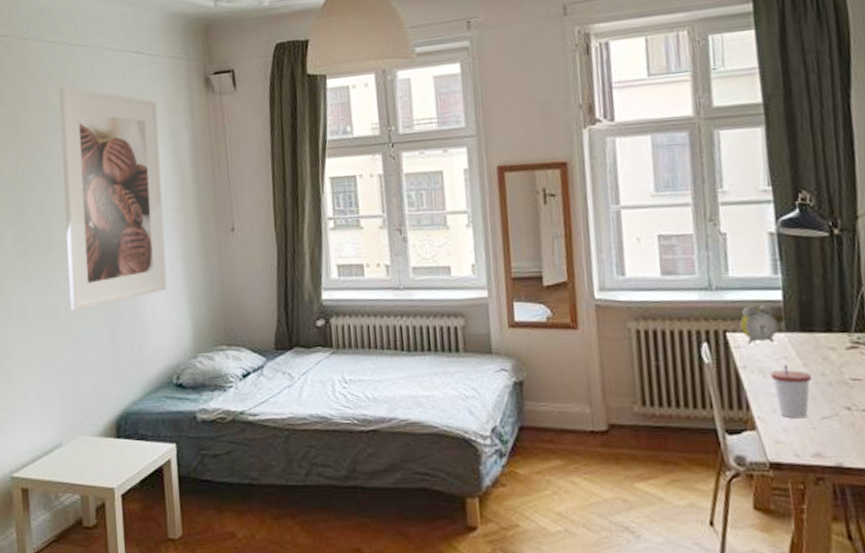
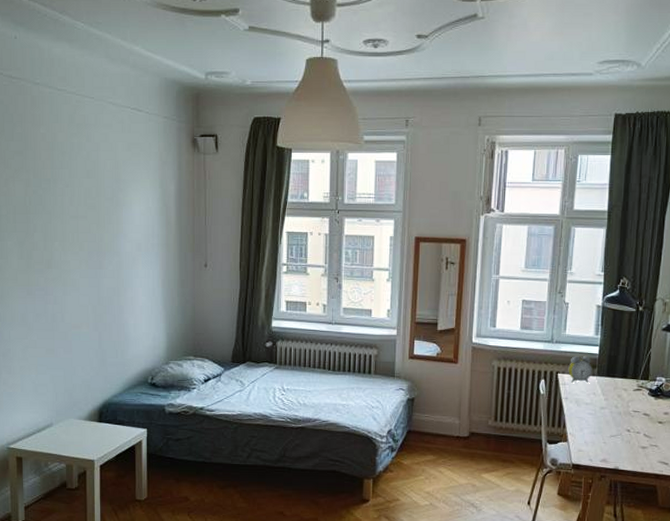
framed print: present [59,86,167,311] -> none [65,130,150,319]
cup: present [770,365,811,419] -> none [582,398,608,436]

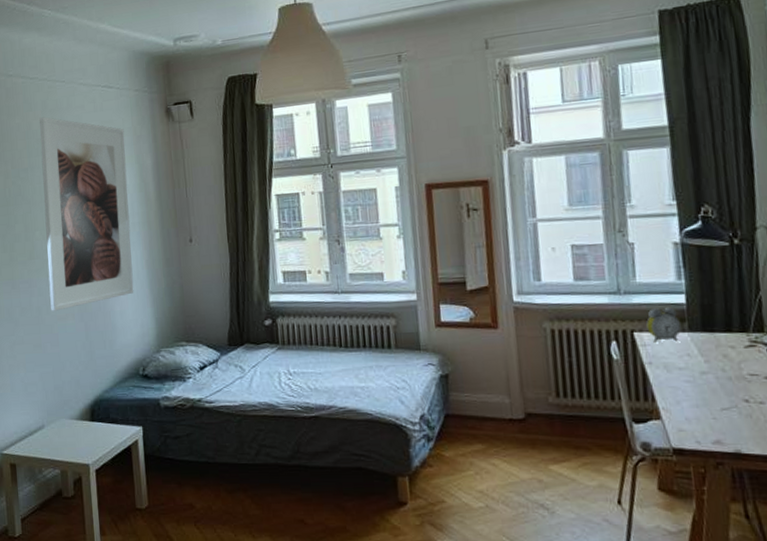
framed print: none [65,130,150,319] -> present [39,117,134,311]

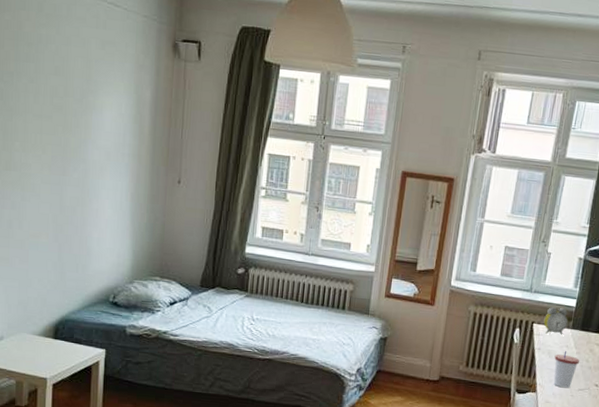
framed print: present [39,117,134,311] -> none [23,19,126,228]
cup: none [674,361,712,410] -> present [553,351,580,388]

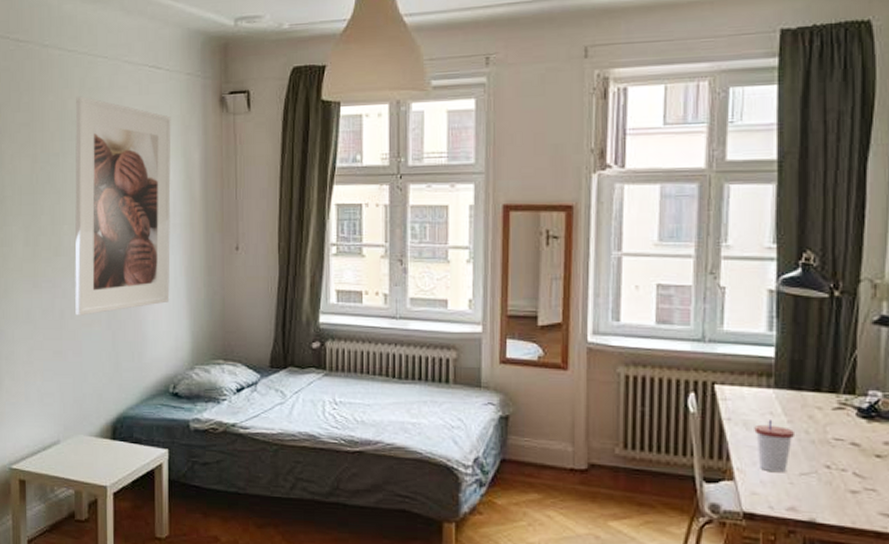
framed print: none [23,19,126,228] -> present [75,96,171,316]
alarm clock: present [543,307,568,336] -> none [730,360,767,399]

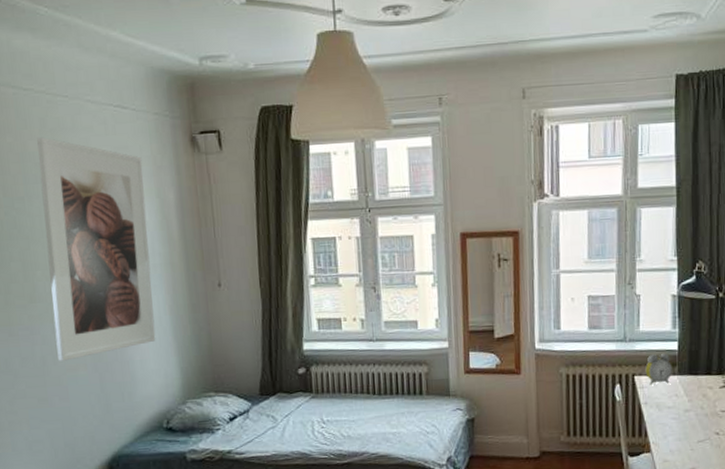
alarm clock: none [730,360,767,399] -> present [645,354,673,386]
cup: present [754,420,794,473] -> none [664,401,693,443]

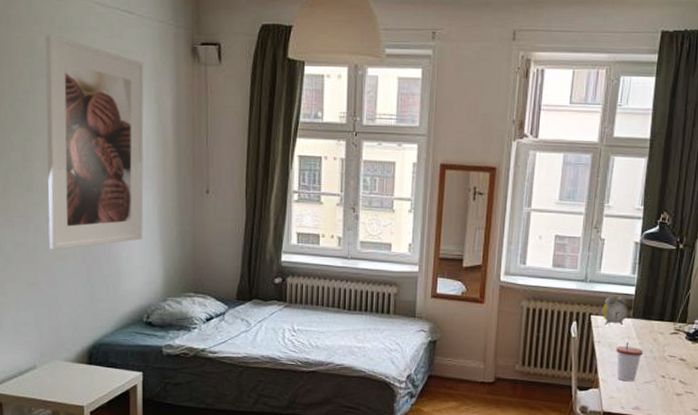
cup: none [664,401,693,443] -> present [616,342,643,382]

